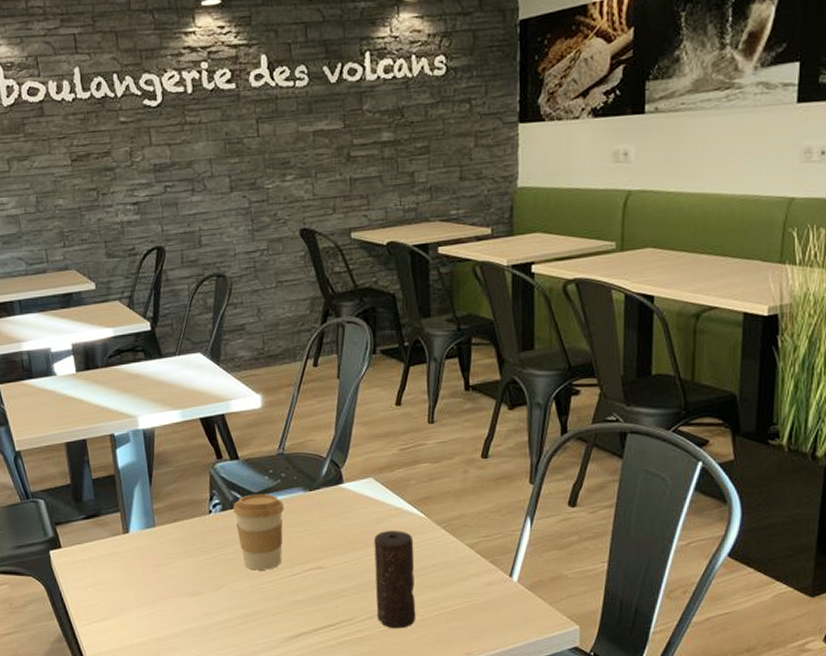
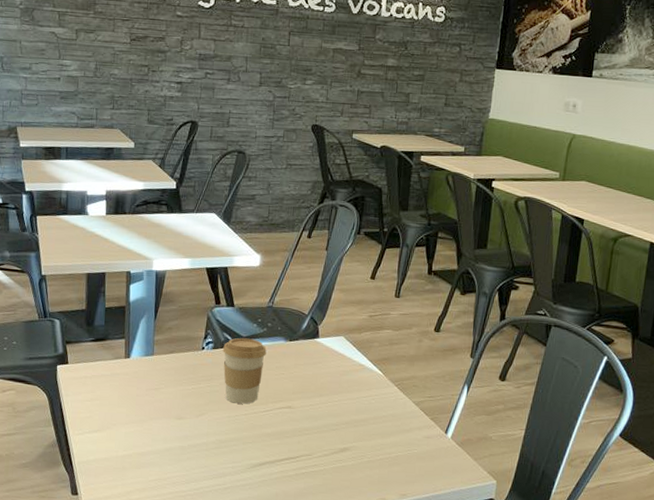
candle: present [373,530,416,629] -> none [331,382,371,468]

